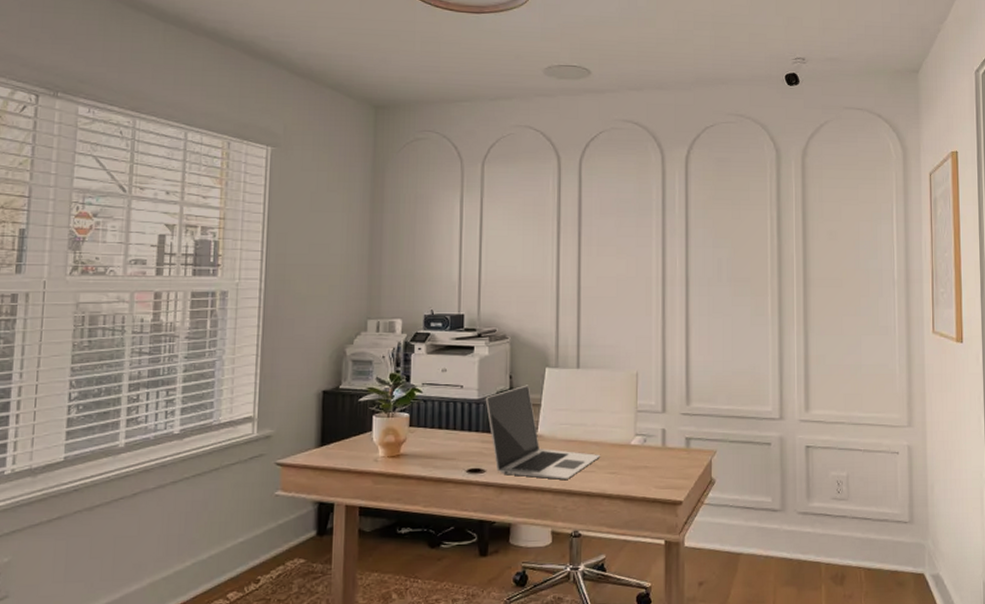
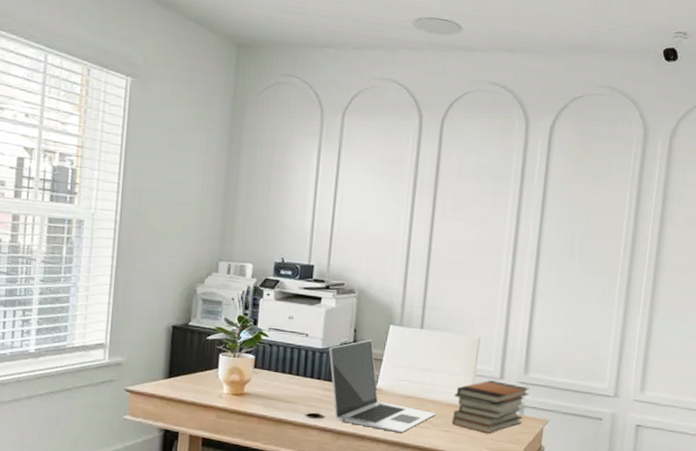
book stack: none [617,415,694,471] -> present [451,380,530,433]

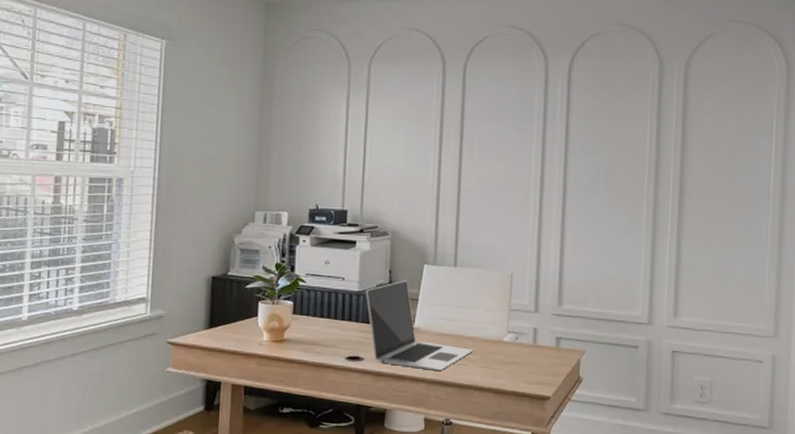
book stack: present [451,380,530,433] -> none [489,314,565,367]

